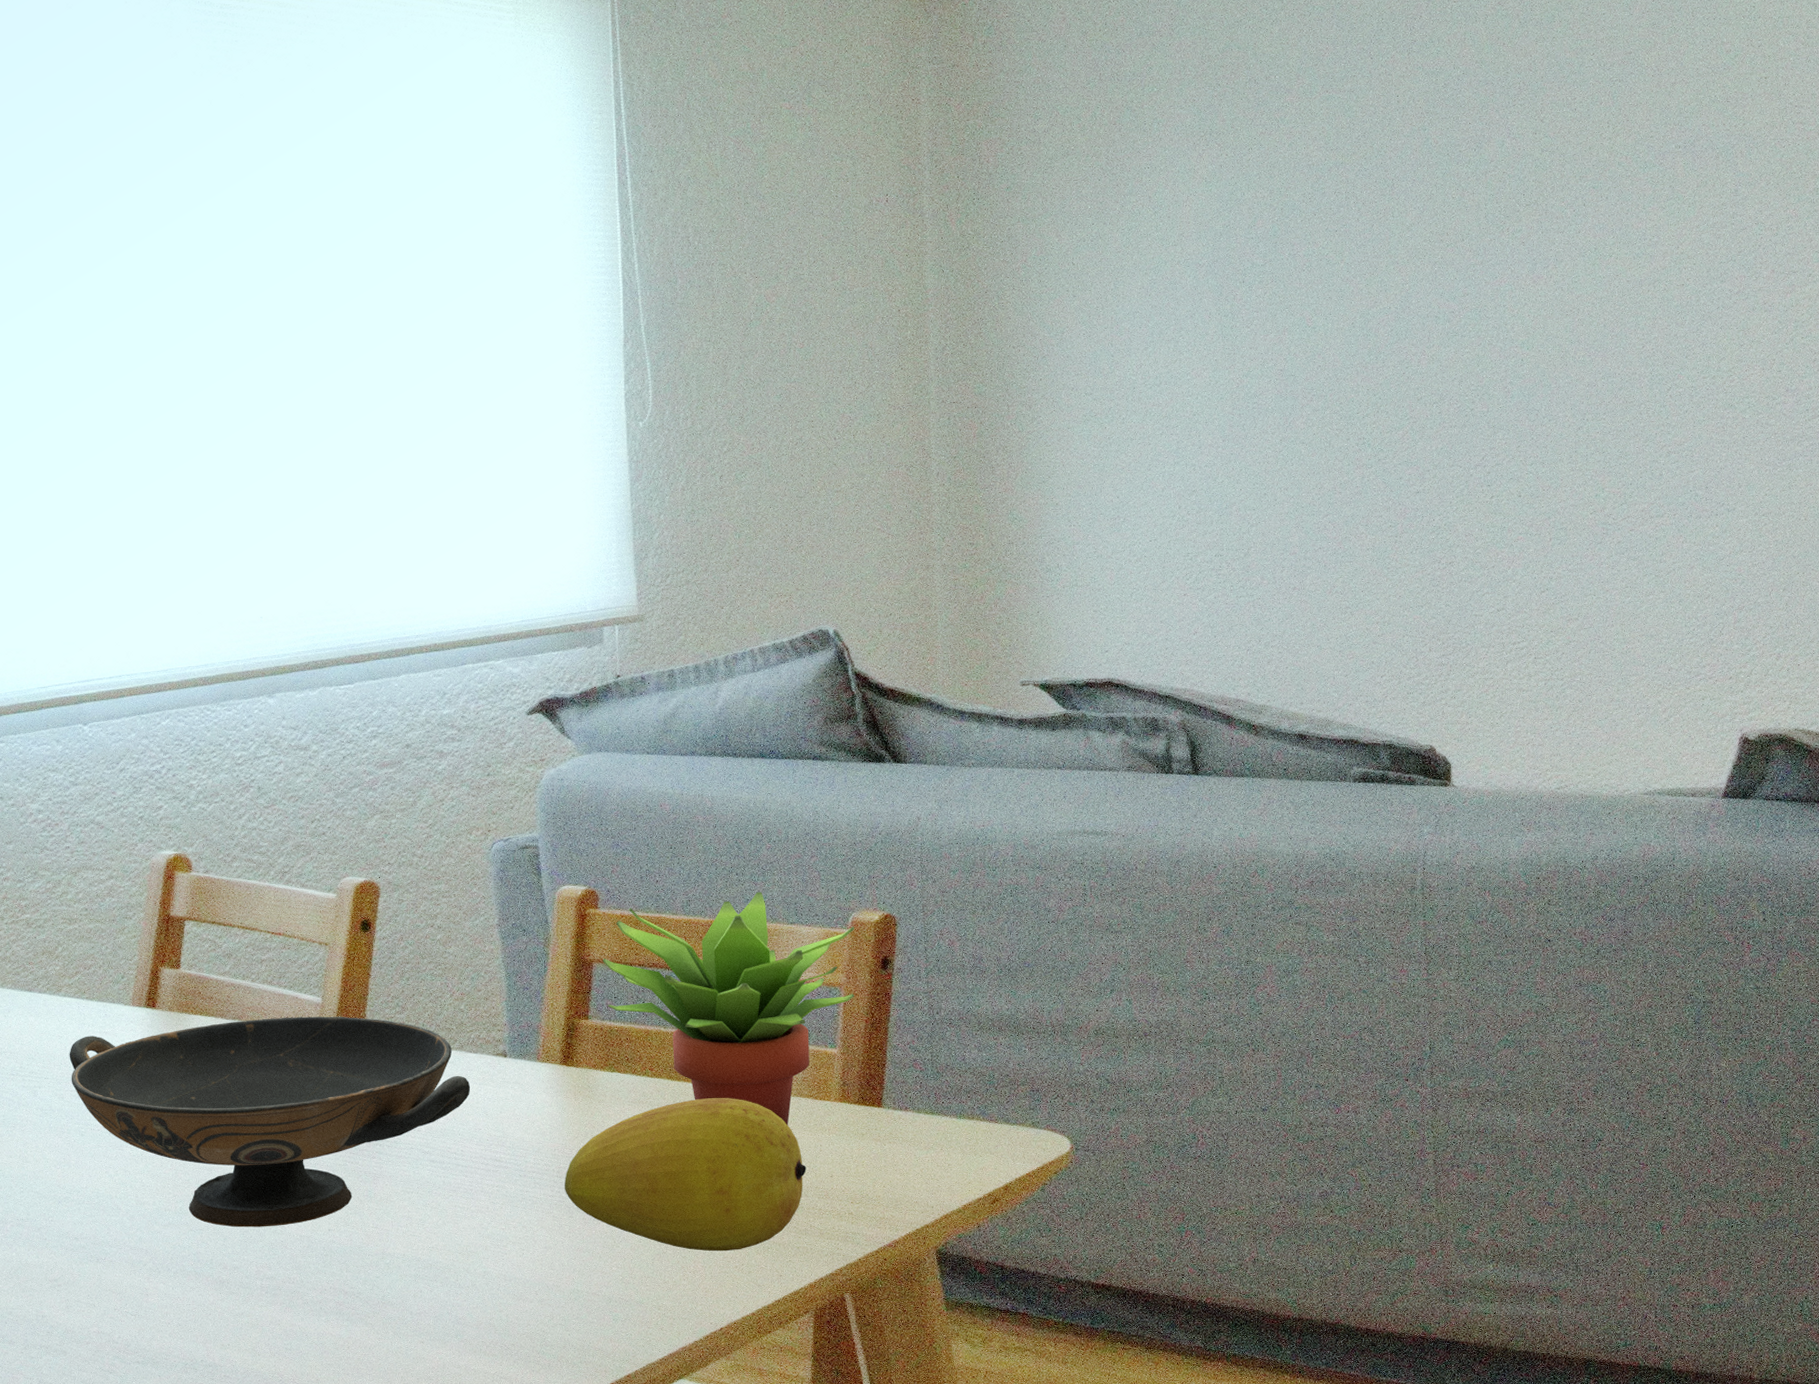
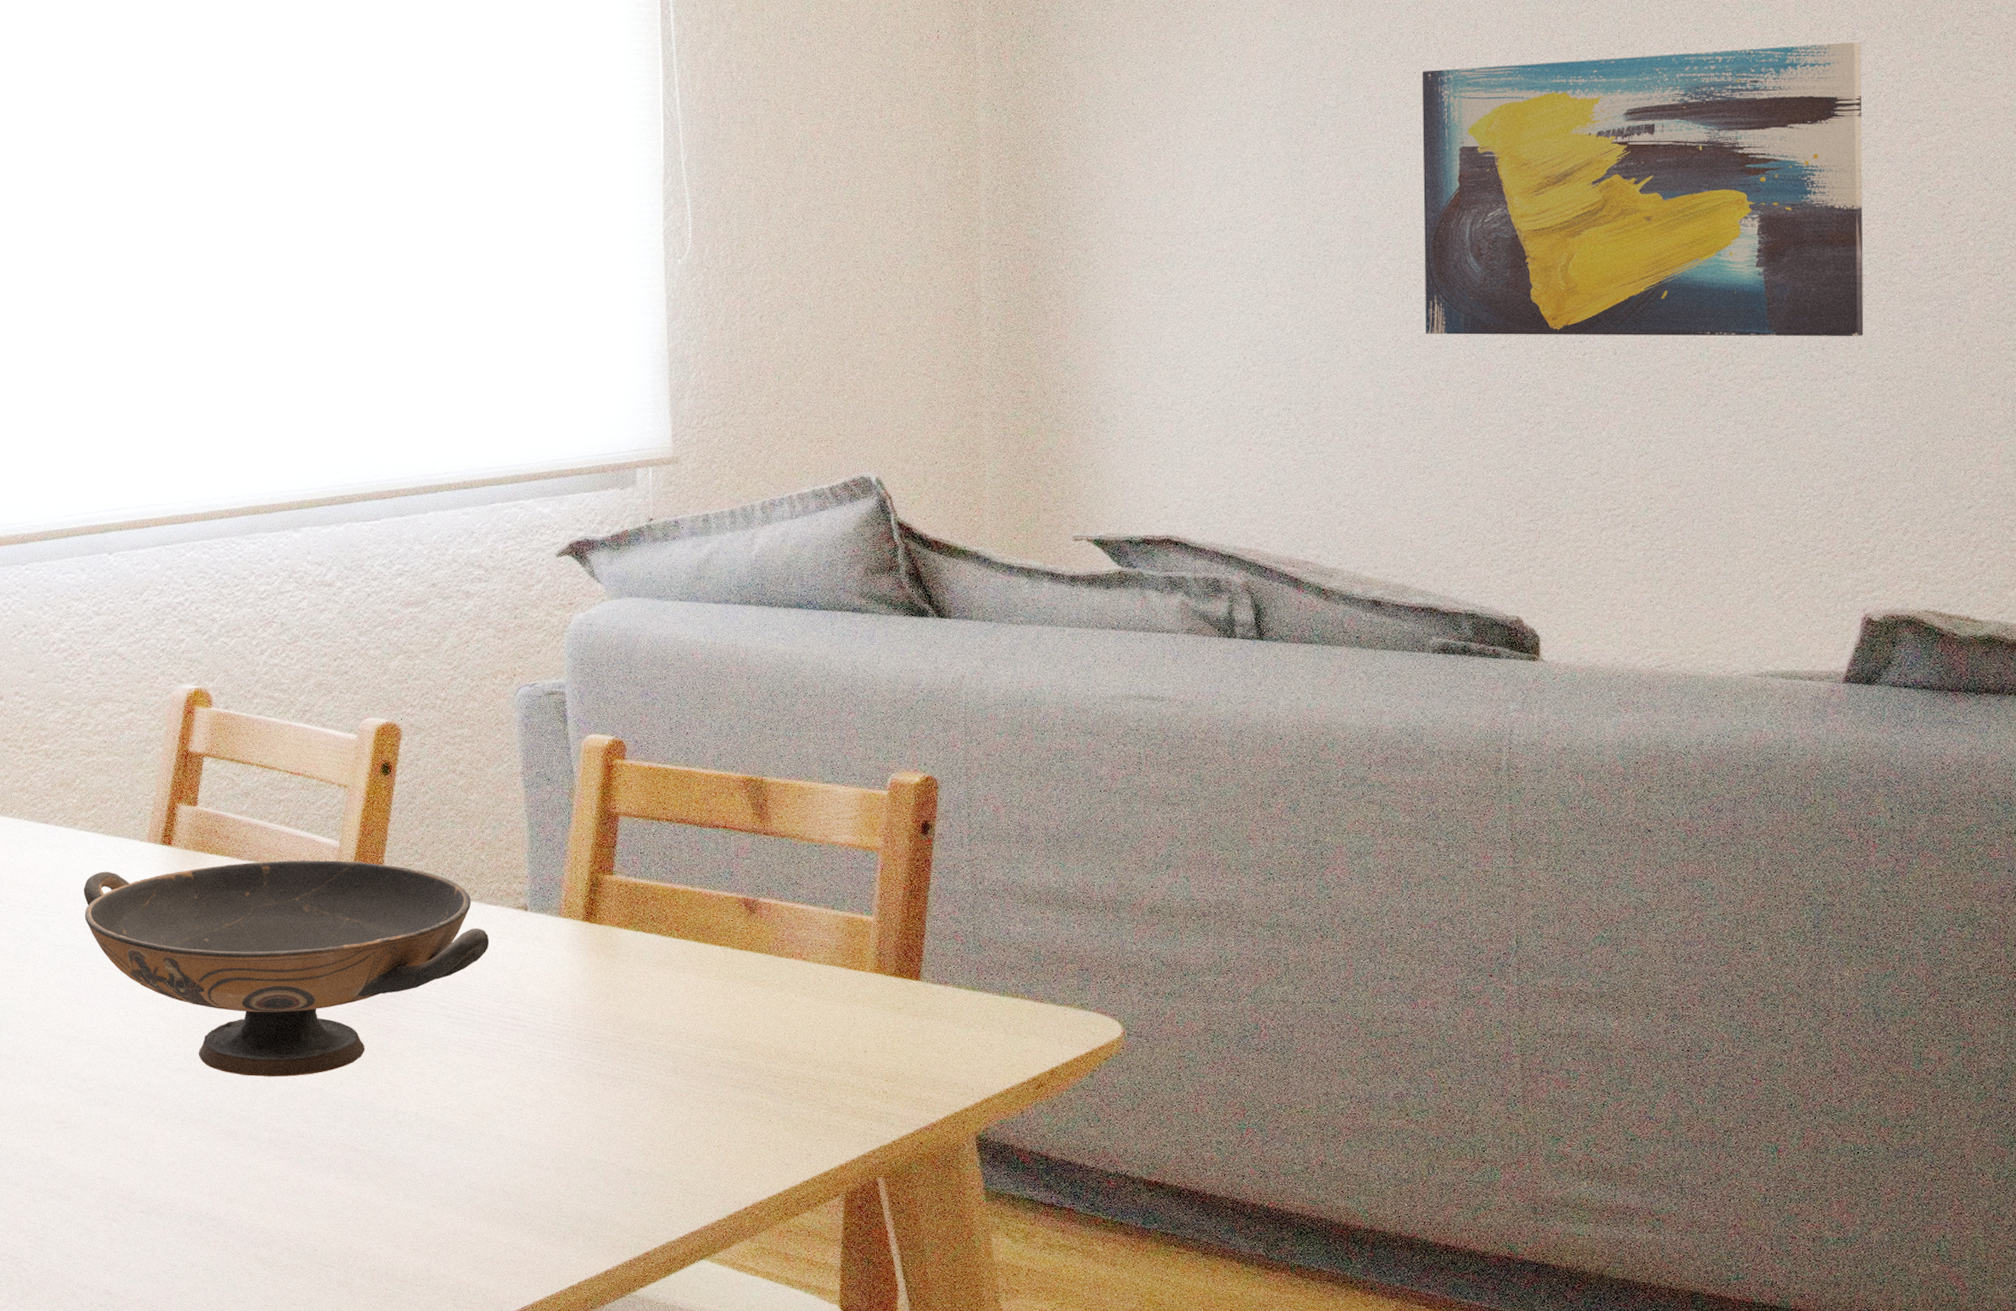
fruit: present [565,1098,806,1252] -> none [585,963,839,1126]
succulent plant: present [603,892,855,1126] -> none [629,748,894,996]
wall art: none [1343,197,1743,482] -> present [1422,41,1864,337]

